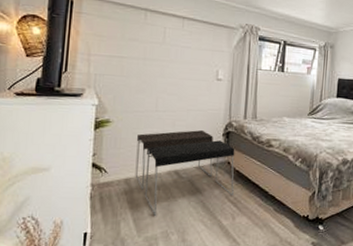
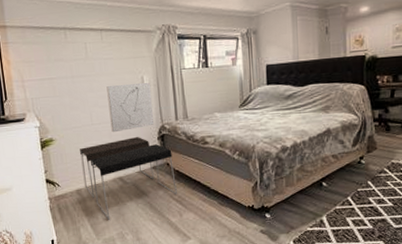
wall art: none [176,74,225,123] -> present [106,82,155,133]

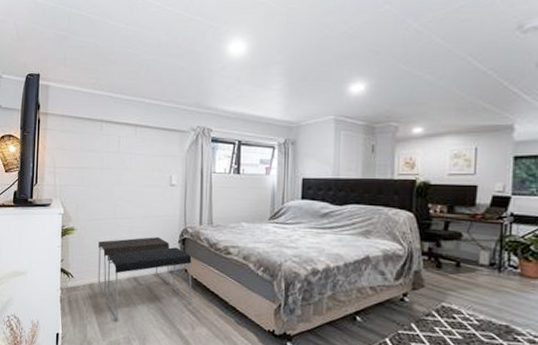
wall art: present [106,82,155,133] -> none [133,181,179,230]

